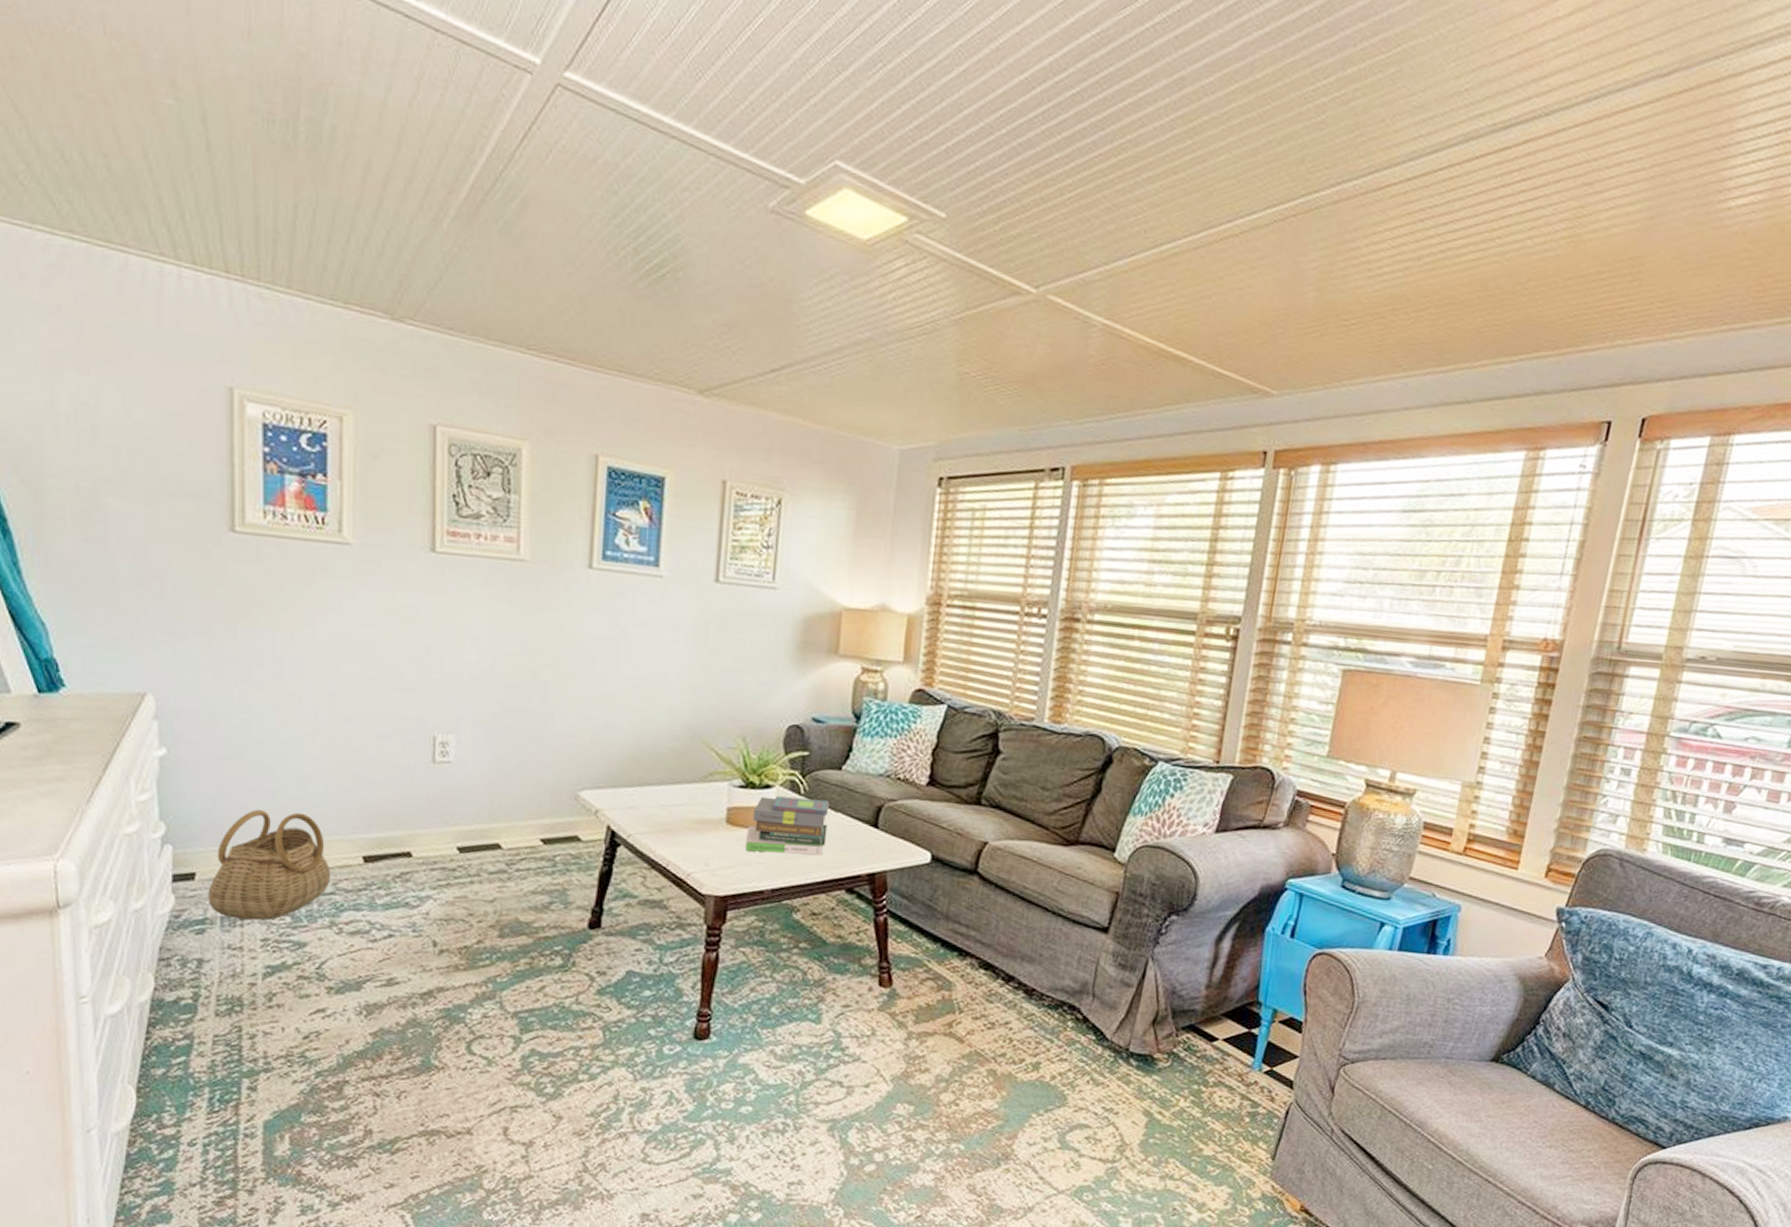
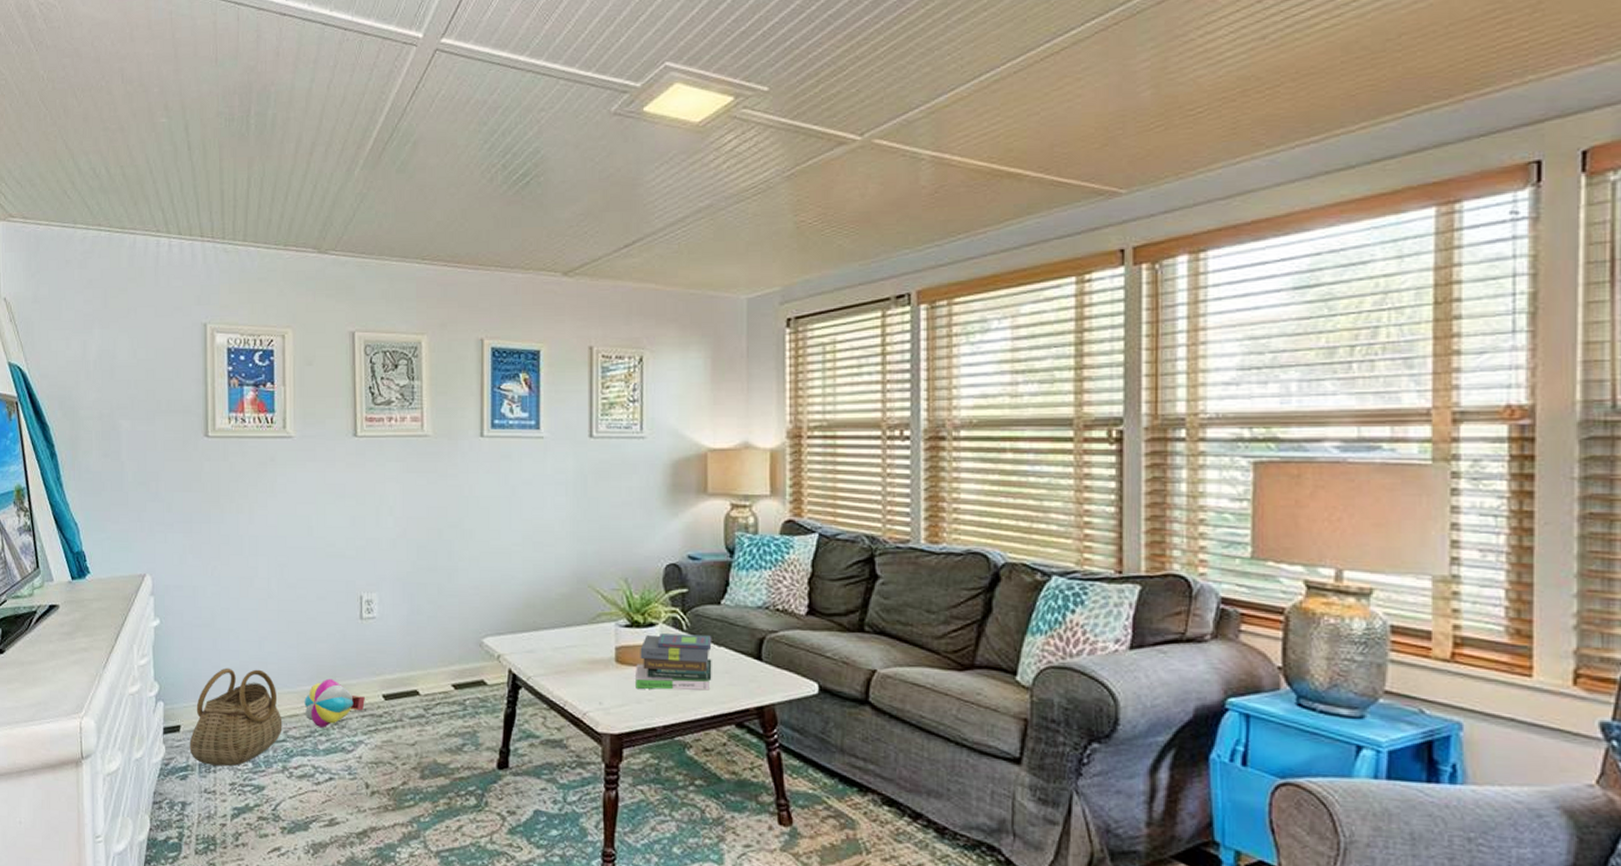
beach ball: none [359,826,435,880] -> present [304,678,365,727]

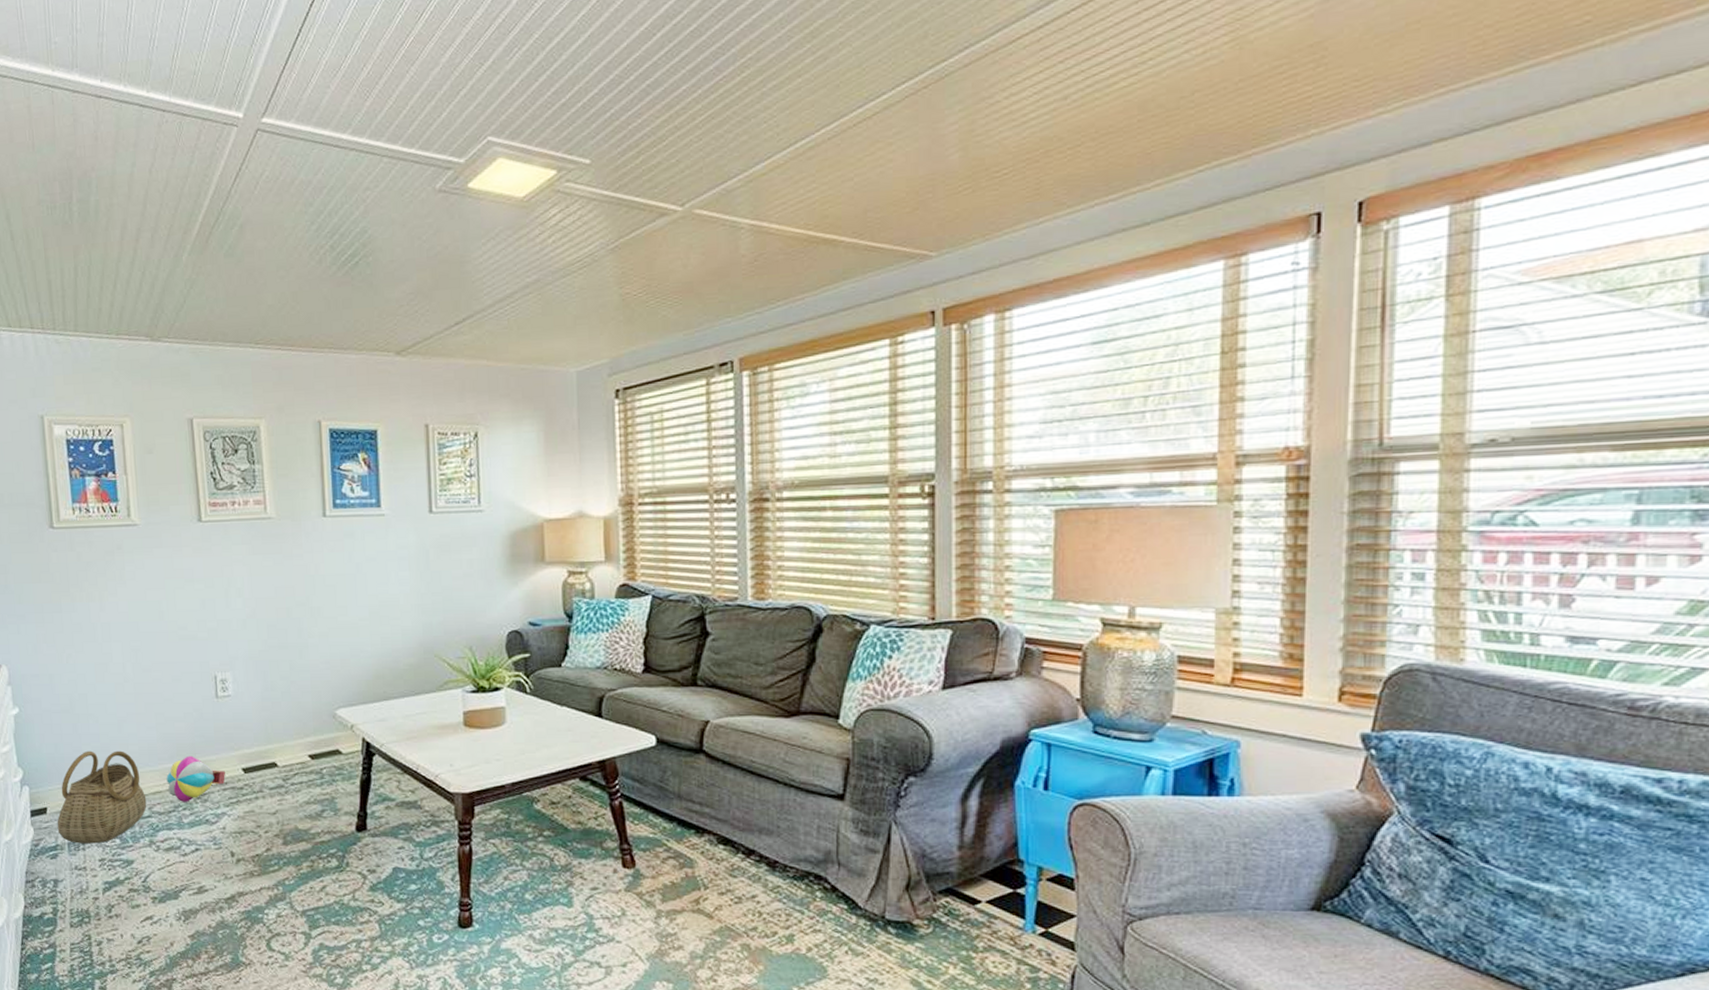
books: present [636,633,712,691] -> none [483,696,556,749]

